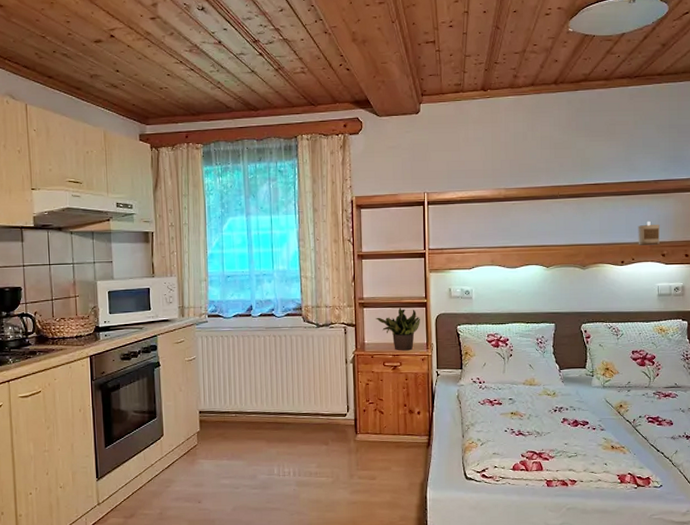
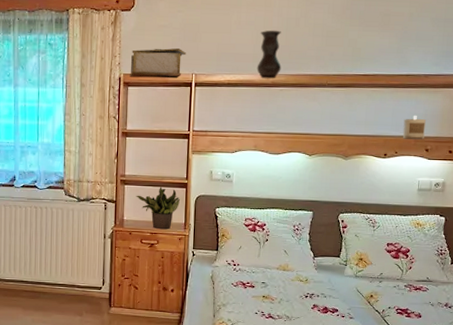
decorative box: none [362,168,417,199] -> present [130,48,186,79]
vase: none [488,145,512,194] -> present [256,30,281,79]

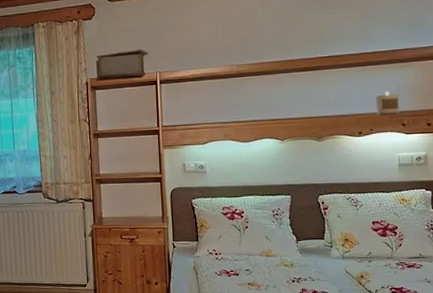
potted plant: present [135,187,180,230] -> none [112,183,156,224]
vase: present [256,30,281,79] -> none [219,22,244,71]

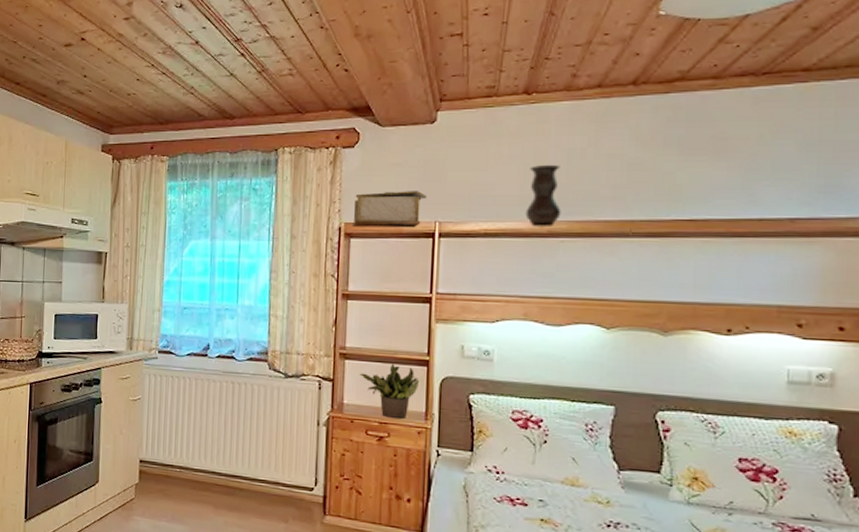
potted plant: none [112,183,156,224] -> present [359,363,419,419]
vase: none [219,22,244,71] -> present [525,164,561,228]
candle: present [375,92,400,116] -> none [756,276,797,310]

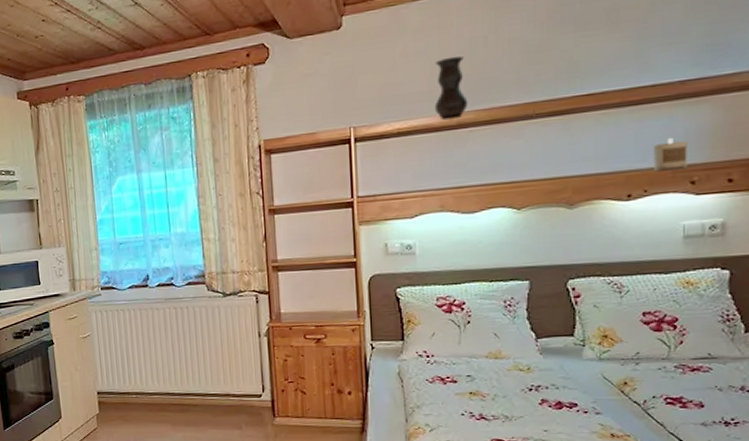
decorative box: present [352,191,427,228] -> none [271,99,340,143]
potted plant: present [359,363,419,419] -> none [292,269,349,321]
candle: none [756,276,797,310] -> present [653,138,689,172]

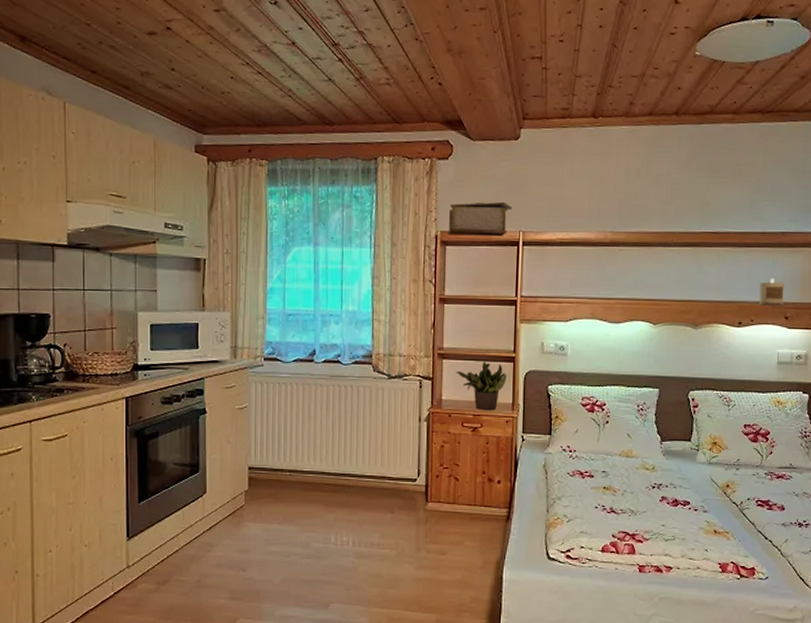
decorative box: none [271,99,340,143] -> present [448,202,512,237]
potted plant: none [292,269,349,321] -> present [455,361,507,411]
vase: present [434,56,468,121] -> none [592,181,621,238]

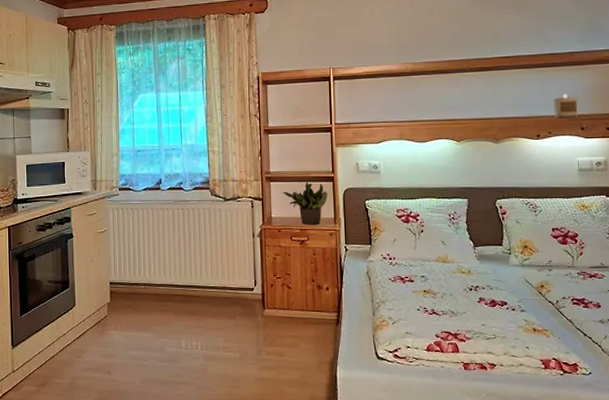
decorative box: present [448,202,512,237] -> none [268,45,322,76]

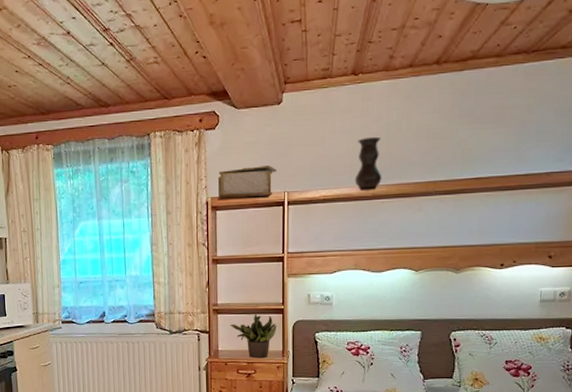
decorative box: none [268,45,322,76] -> present [217,166,277,200]
vase: none [394,20,419,68] -> present [354,136,382,192]
candle: present [553,94,578,119] -> none [521,219,550,246]

